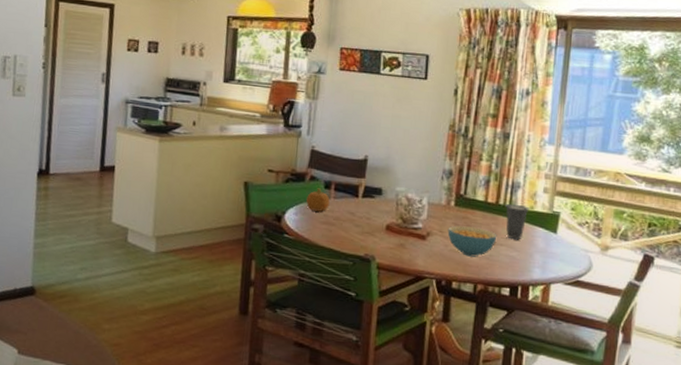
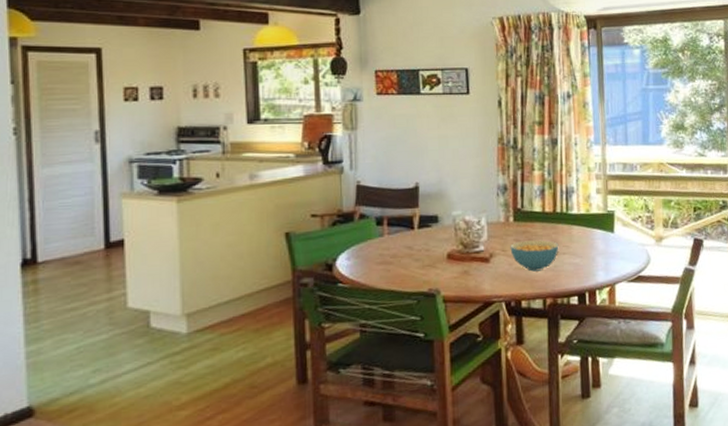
fruit: present [306,188,330,212] -> none [358,226,384,252]
cup: present [505,203,529,240] -> none [562,209,586,246]

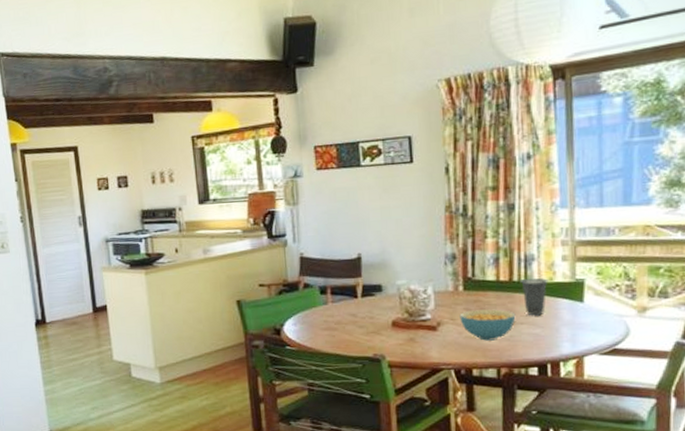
cup: none [562,209,586,246] -> present [519,278,548,316]

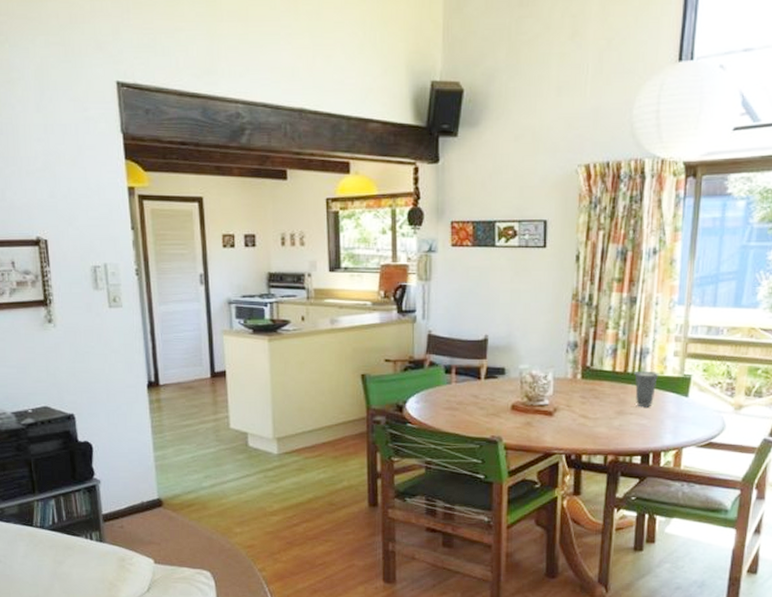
cereal bowl: present [459,309,516,341] -> none [575,398,627,429]

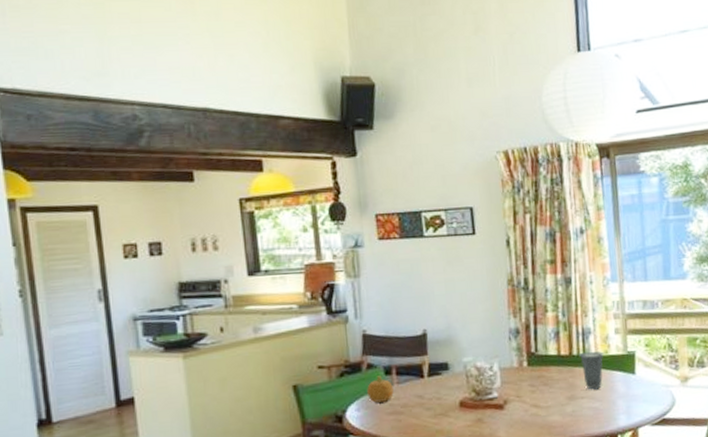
fruit: none [427,373,451,397] -> present [367,375,394,403]

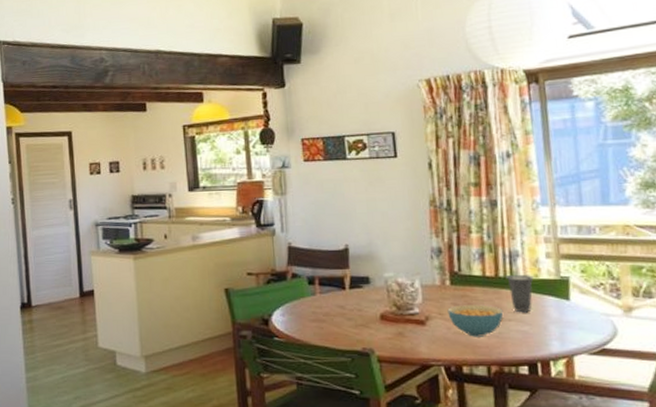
fruit: present [367,375,394,403] -> none [291,285,316,310]
cereal bowl: none [525,384,577,418] -> present [447,304,503,337]

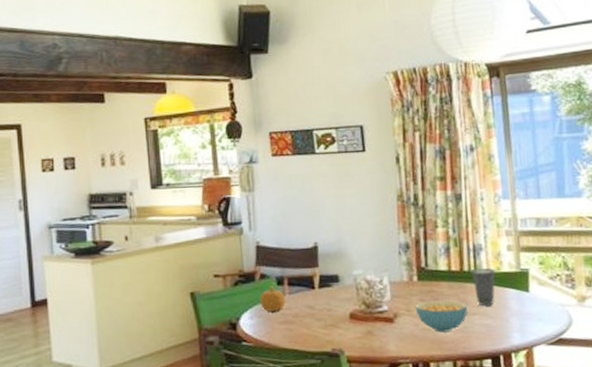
fruit: none [291,285,316,310] -> present [260,286,286,312]

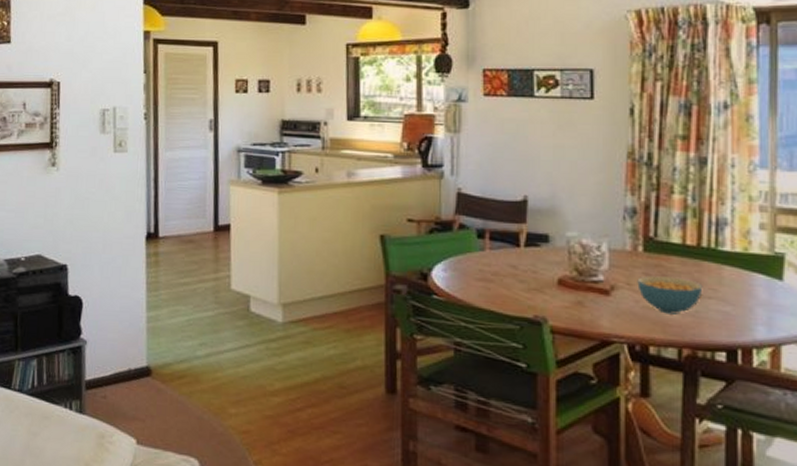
fruit: present [260,286,286,312] -> none [456,238,485,266]
cup: present [469,267,496,307] -> none [709,245,743,291]

